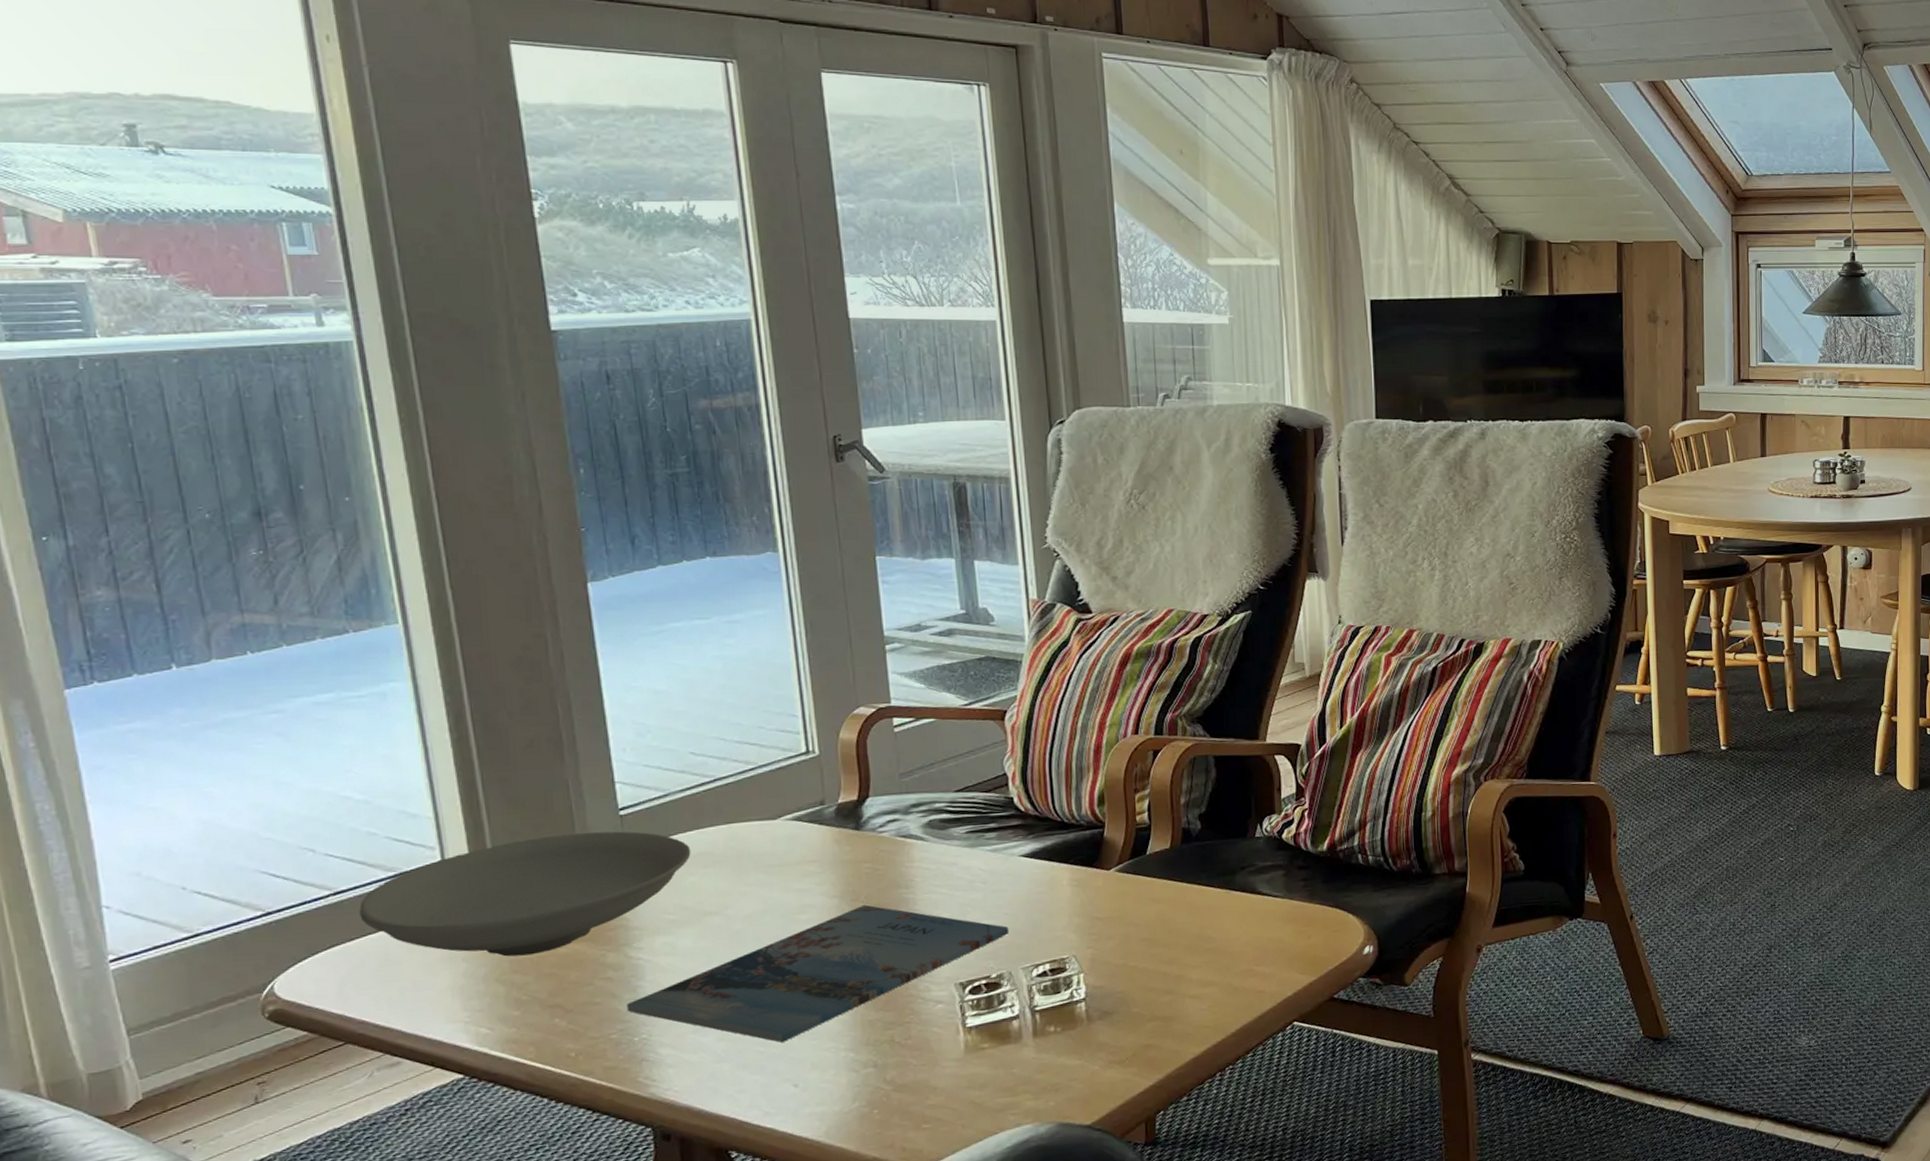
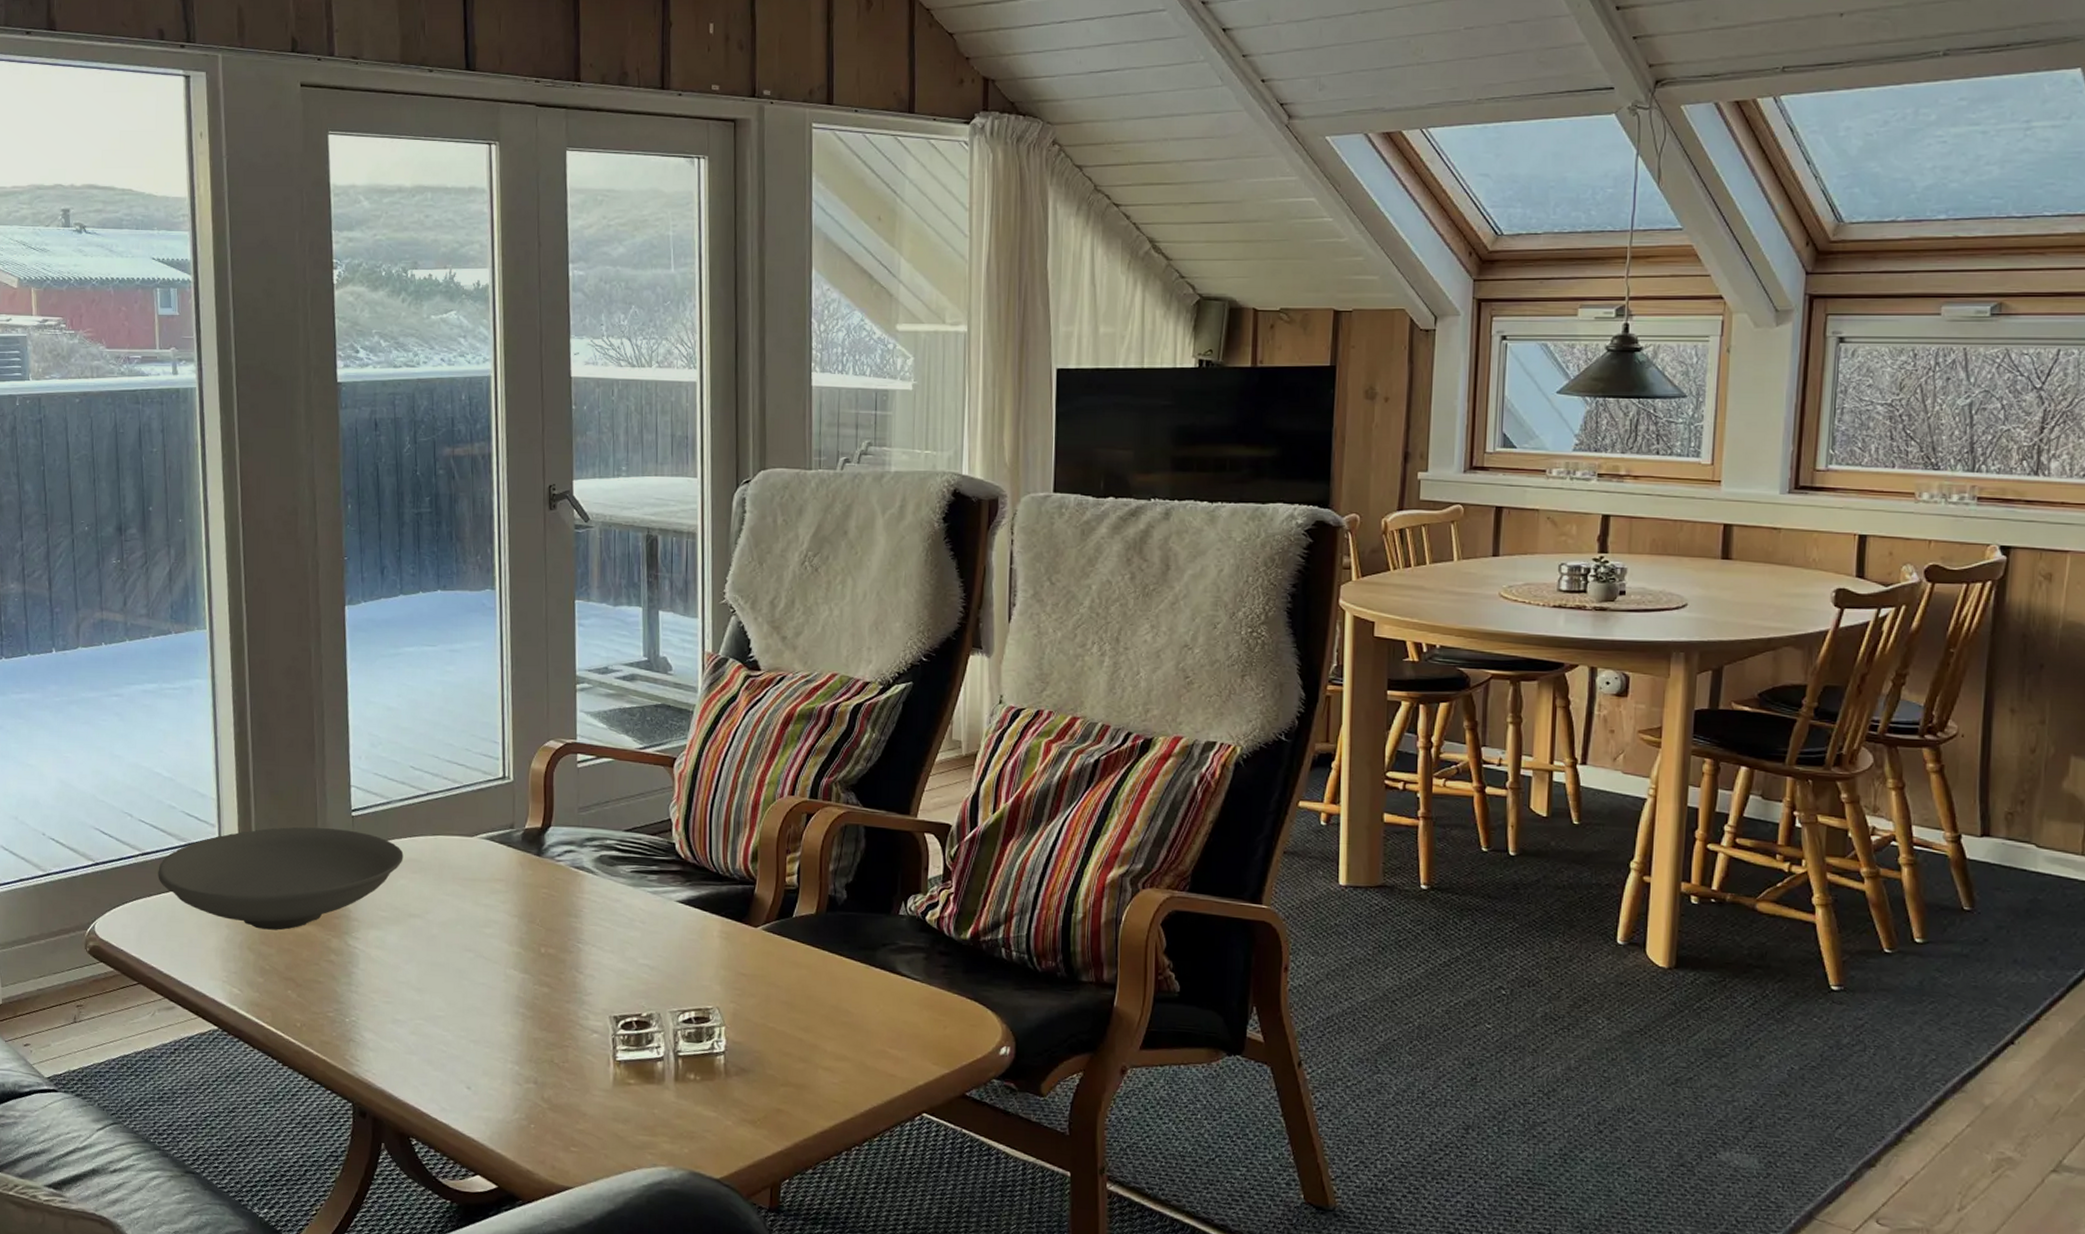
magazine: present [626,904,1010,1042] -> none [342,927,662,1045]

